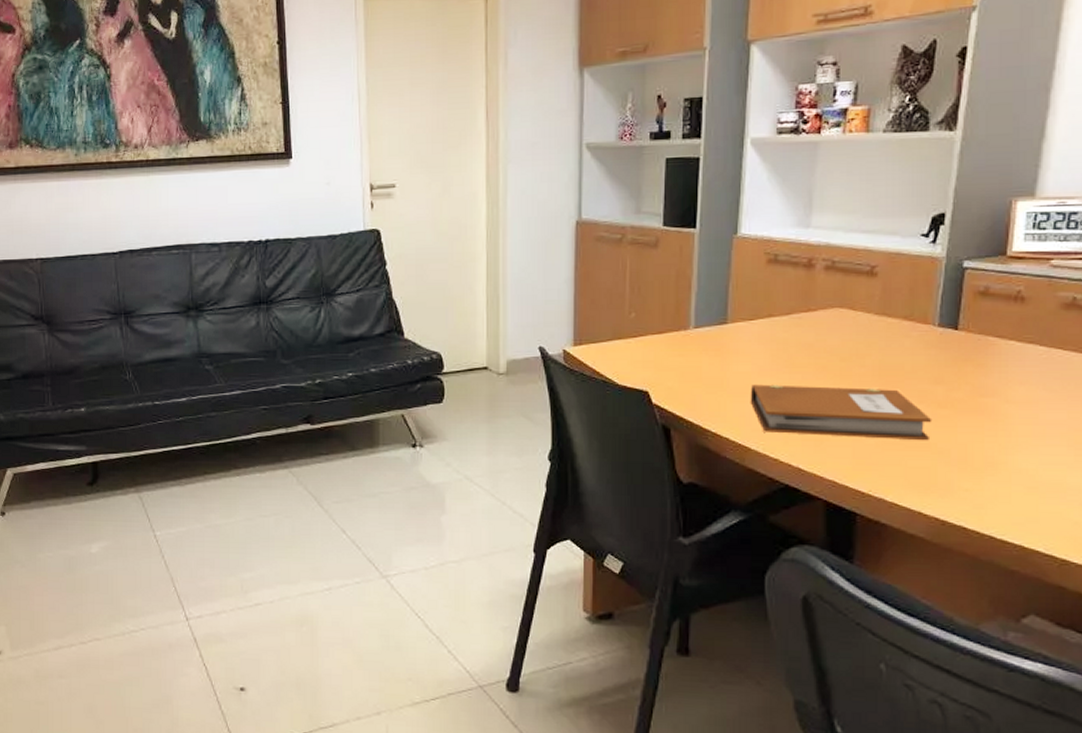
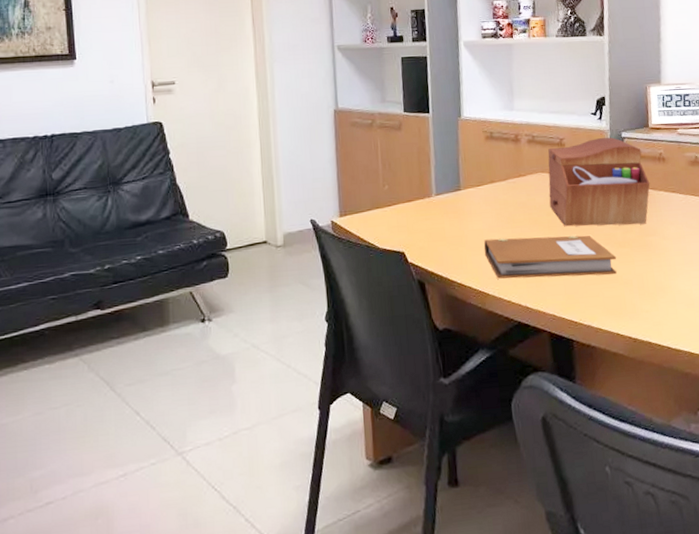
sewing box: none [846,267,997,381] -> present [548,137,650,227]

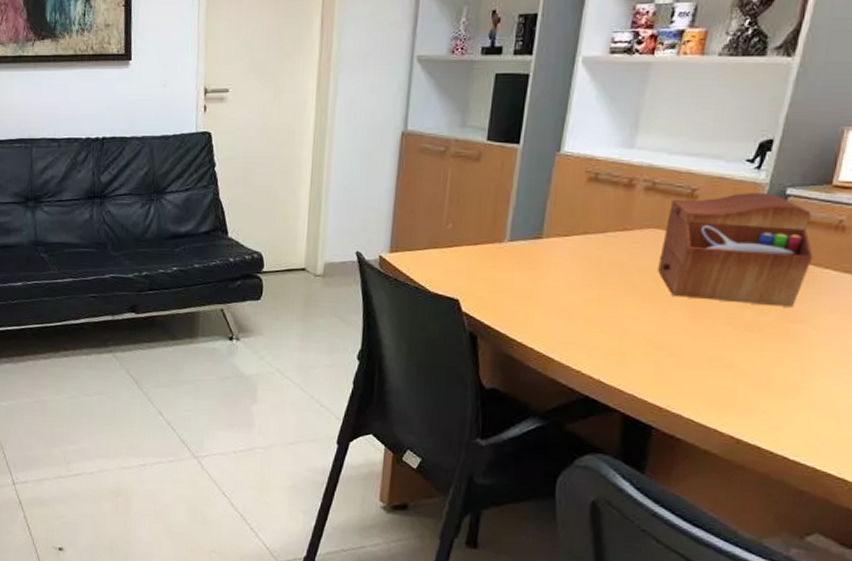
notebook: present [483,235,617,279] -> none [557,298,738,362]

